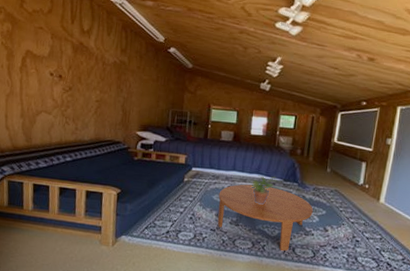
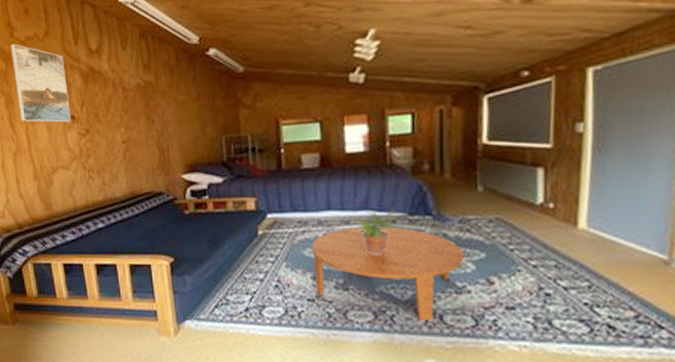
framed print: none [17,12,60,79] -> present [10,43,71,123]

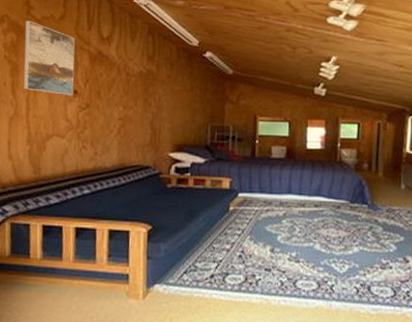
coffee table: present [311,226,464,322] -> none [273,210,388,292]
potted plant: present [359,211,398,255] -> none [312,198,342,234]

